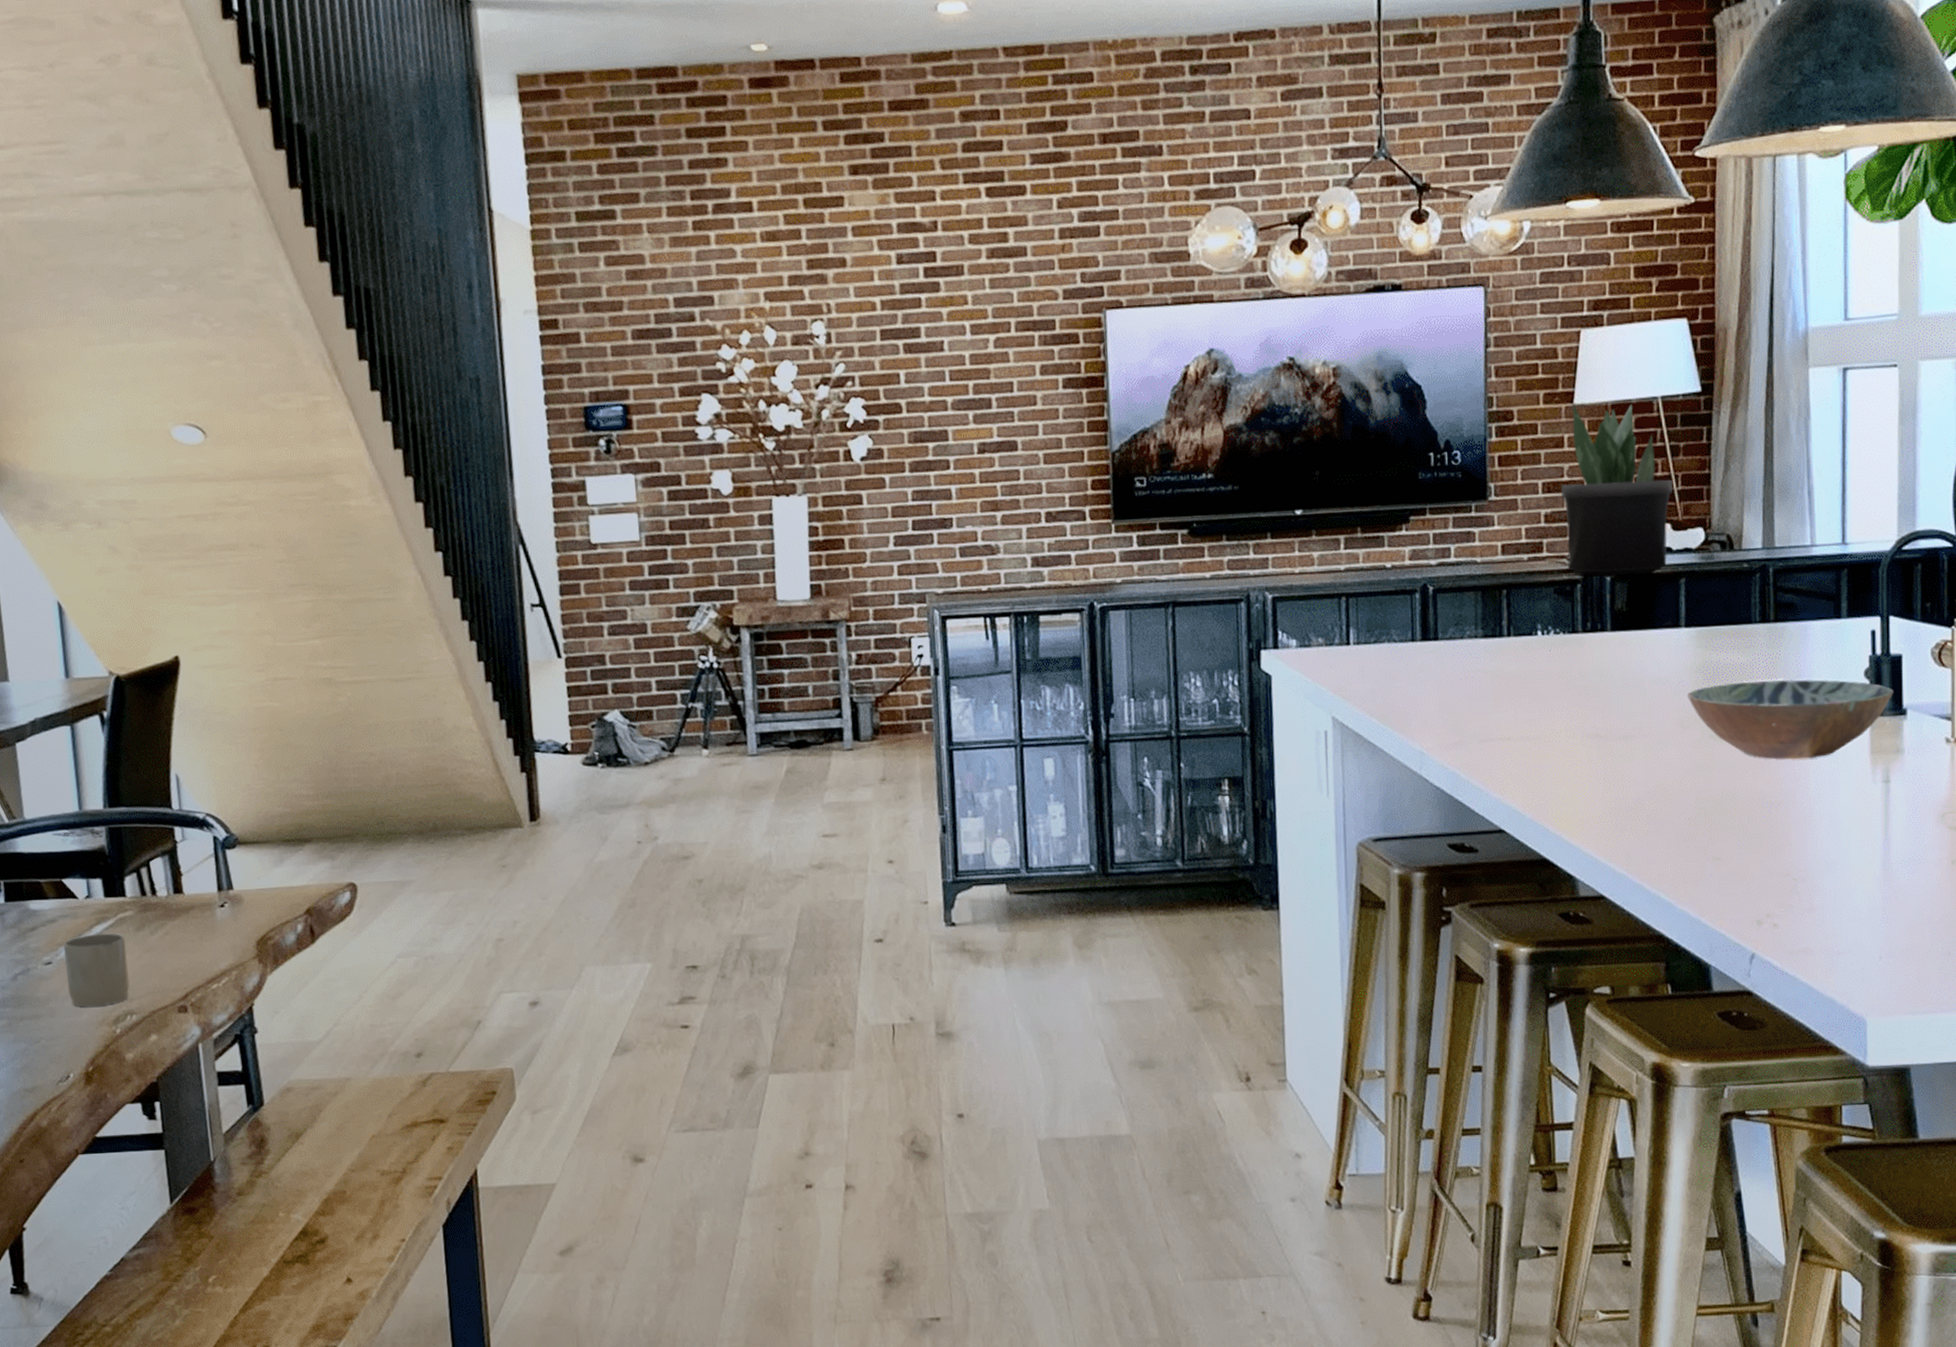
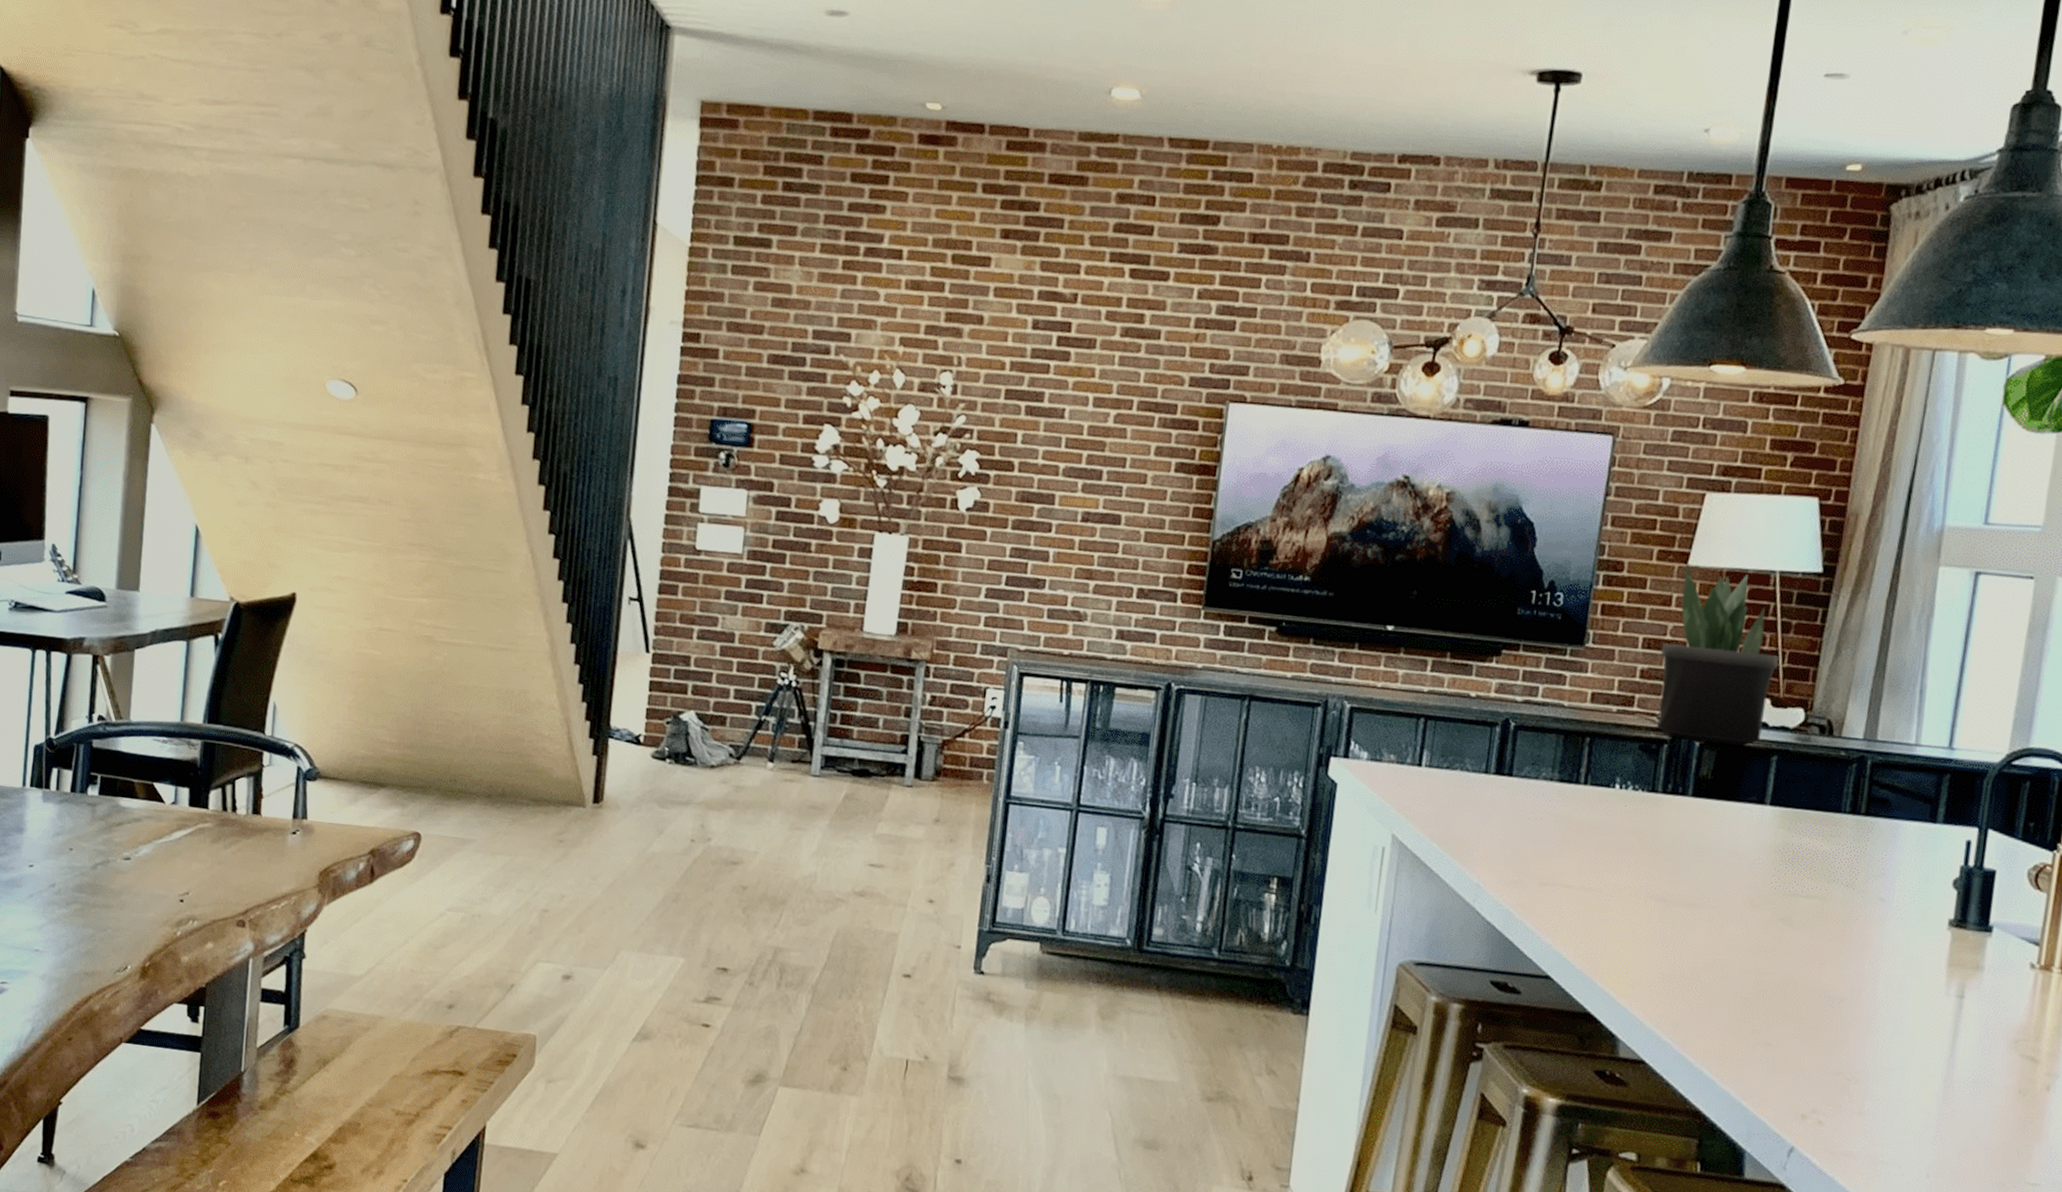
cup: present [64,933,130,1007] -> none [140,838,201,908]
bowl: present [1686,679,1894,759] -> none [1761,868,1982,960]

